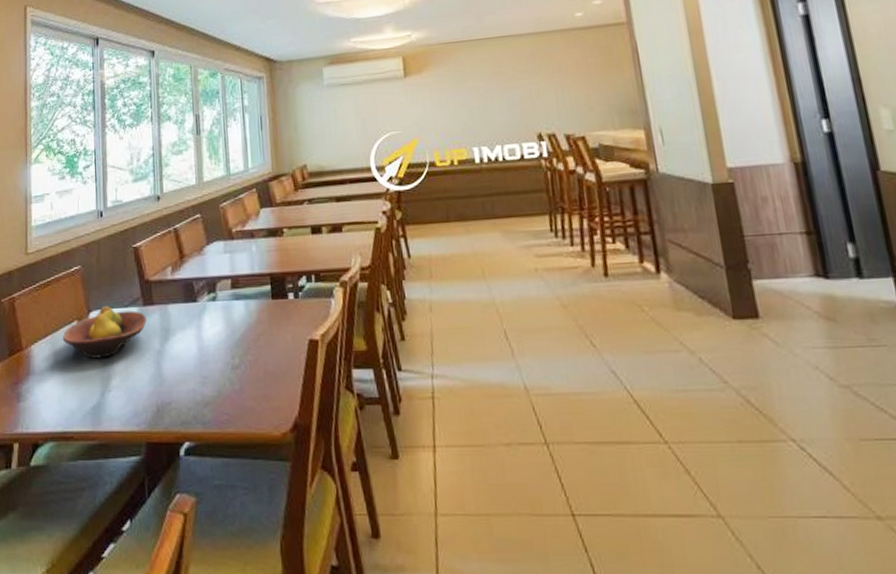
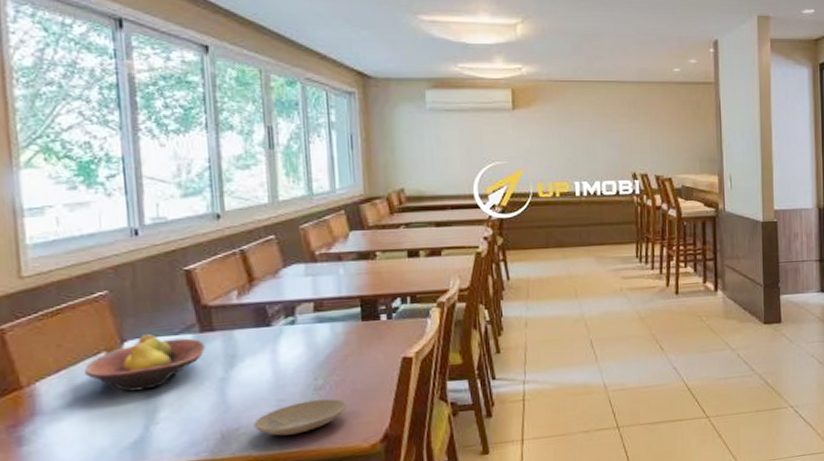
plate: none [182,379,261,414] -> present [253,398,348,436]

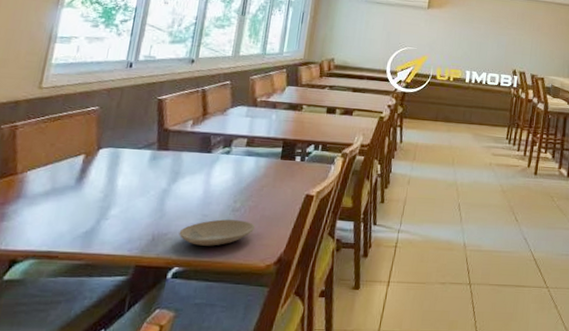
fruit bowl: present [83,334,205,392] -> none [64,146,158,191]

